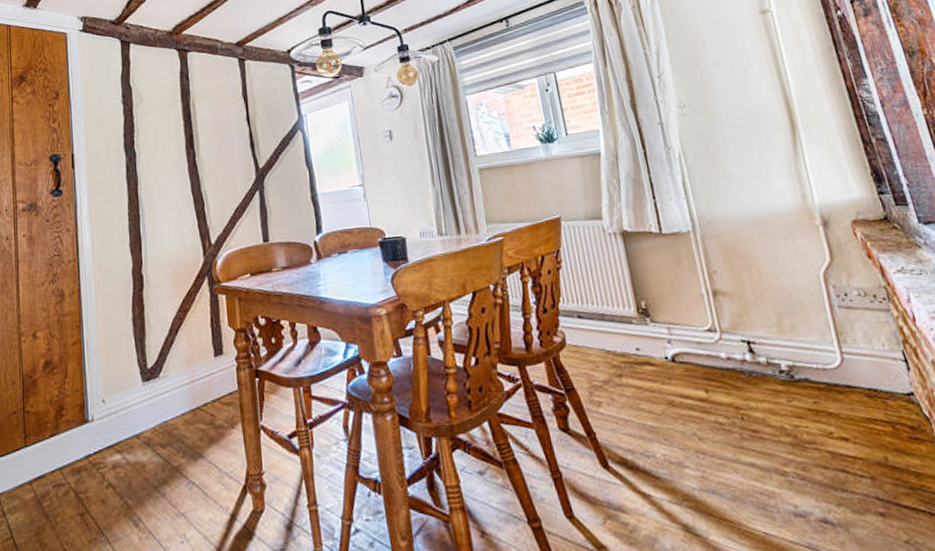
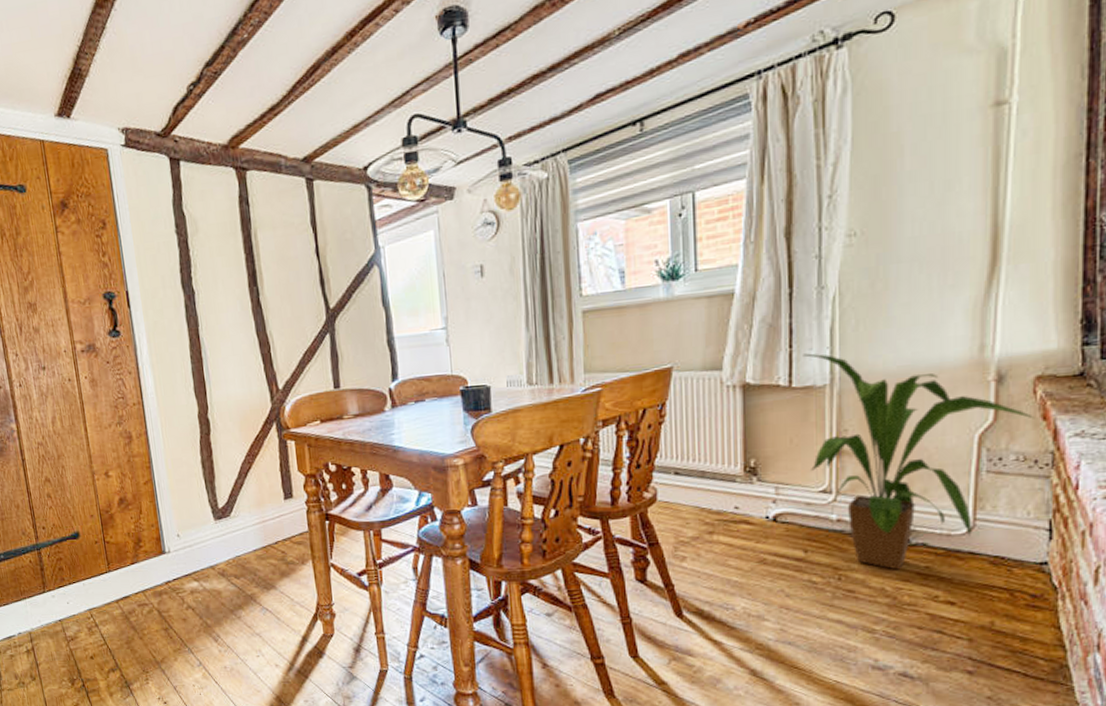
house plant: none [665,203,862,407] -> present [803,353,1035,570]

